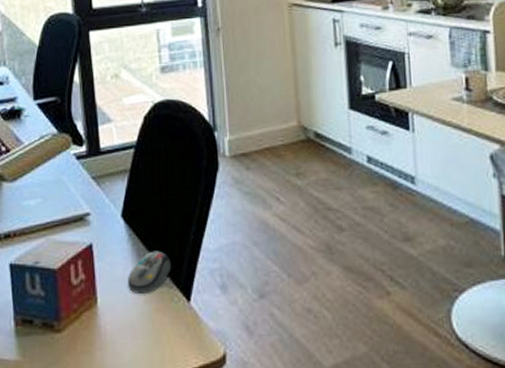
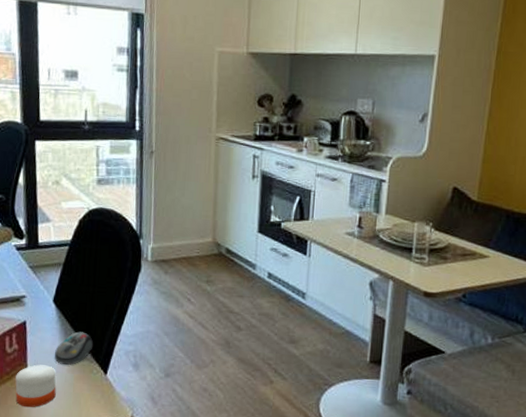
candle: none [85,296,133,352] -> present [15,364,56,408]

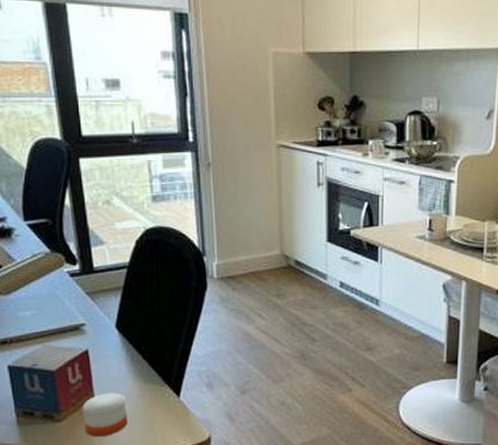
computer mouse: present [55,331,94,365] -> none [123,356,163,390]

